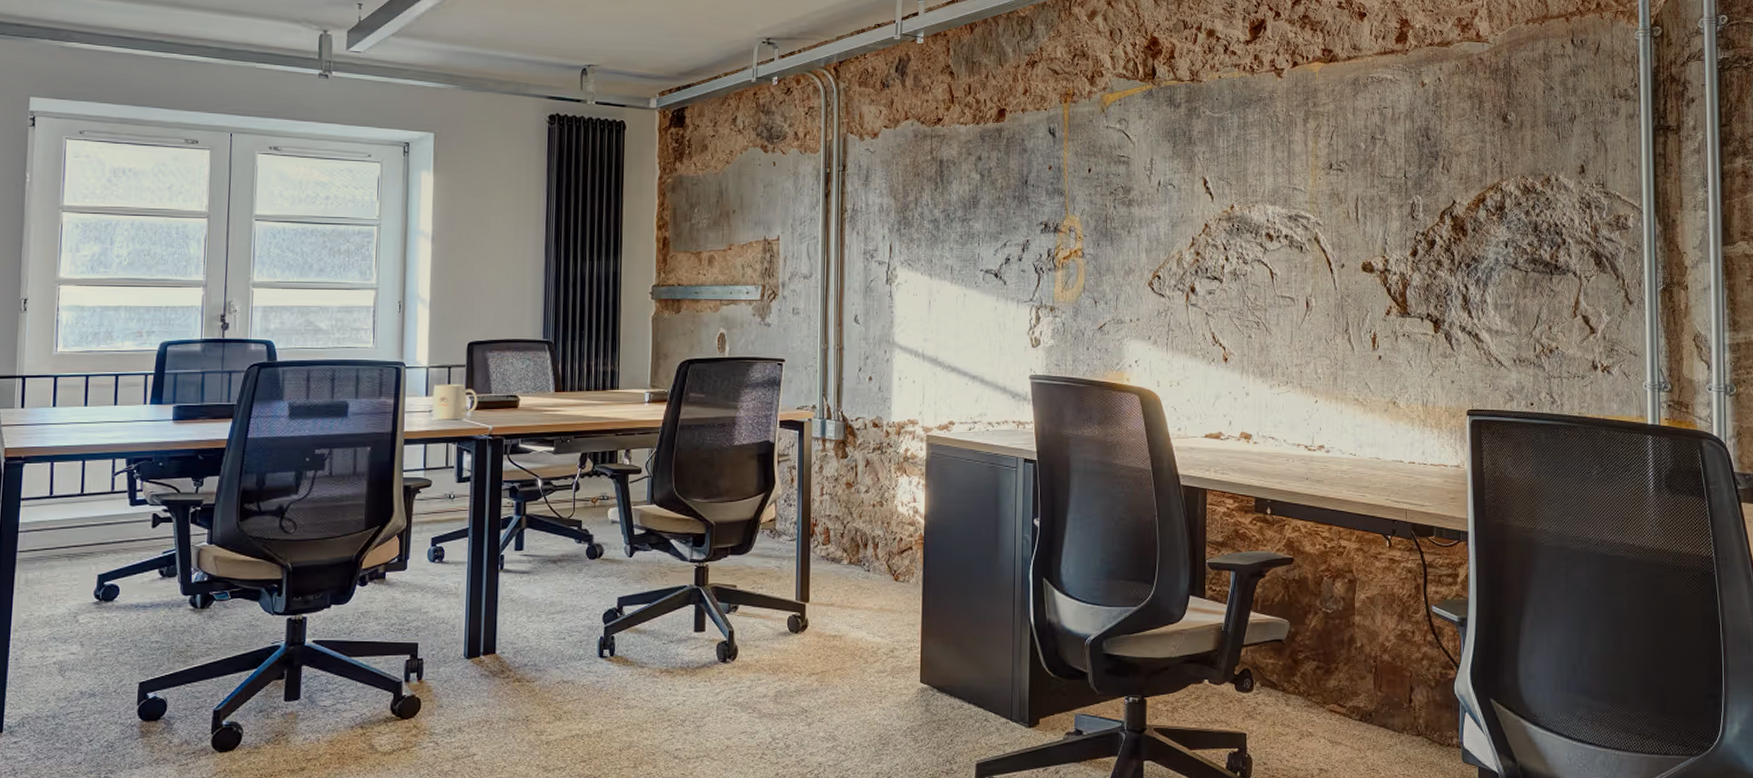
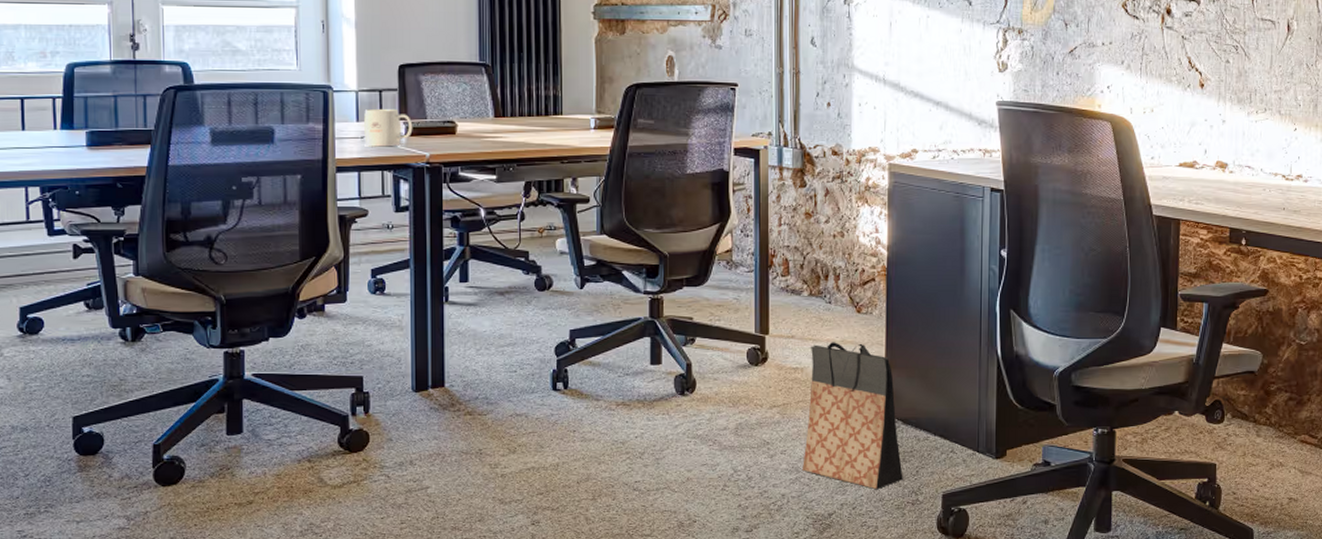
bag: none [839,610,938,759] -> present [803,342,903,490]

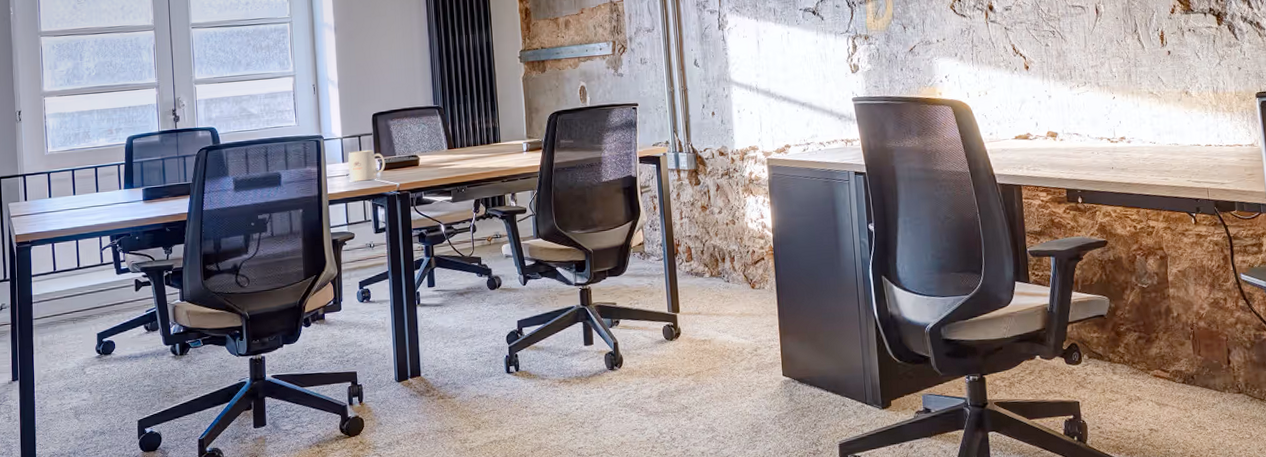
bag: present [803,342,903,490] -> none [715,315,804,443]

